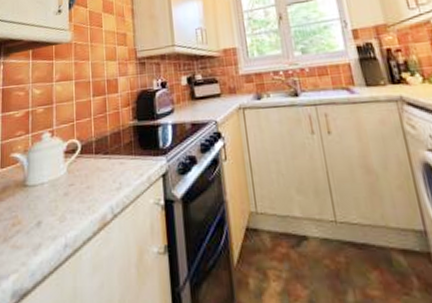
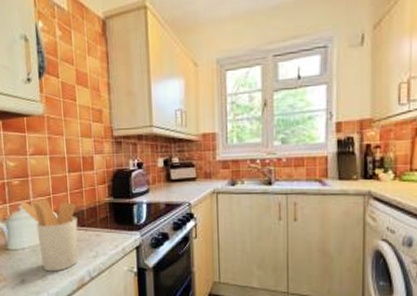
utensil holder: none [43,126,101,210] -> present [20,199,78,272]

